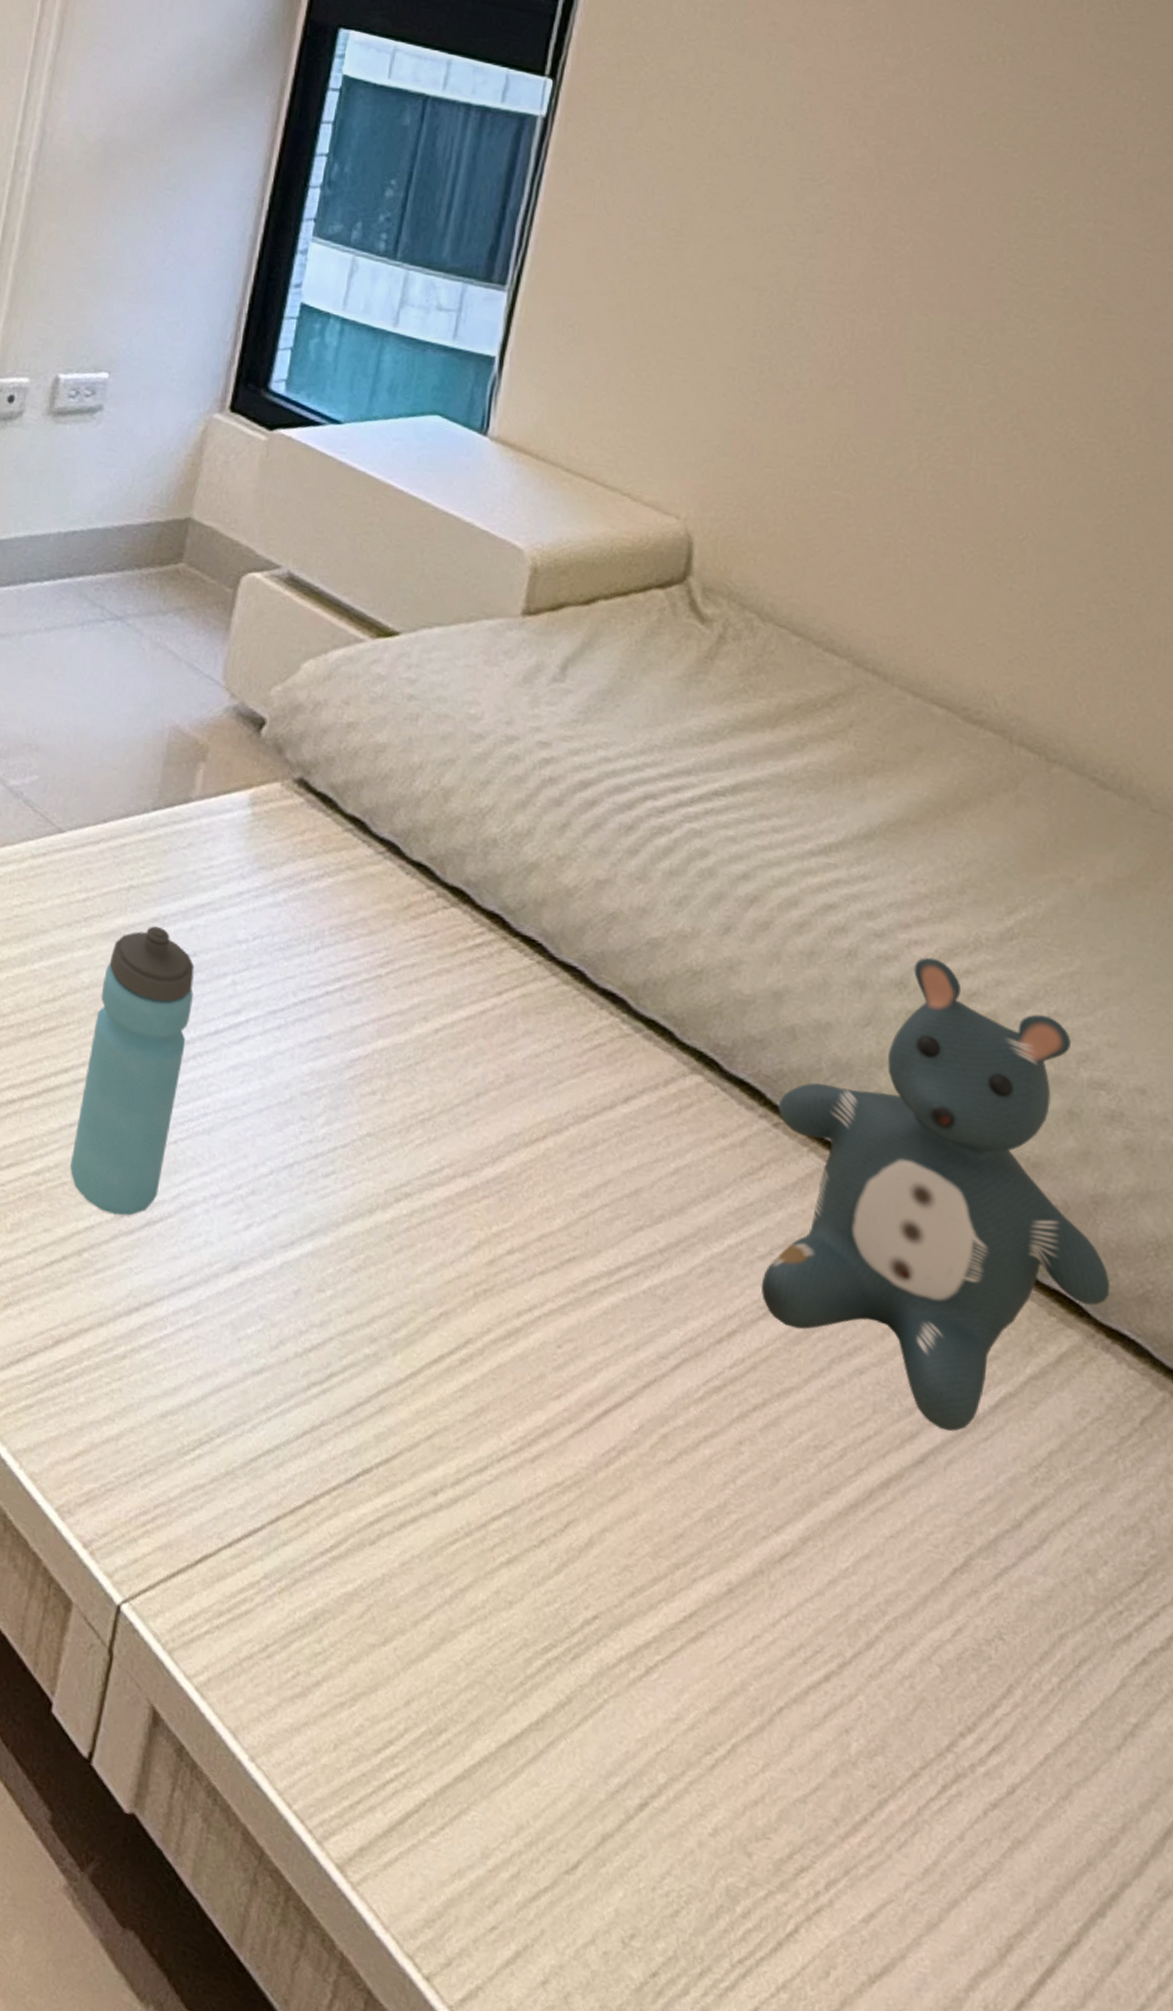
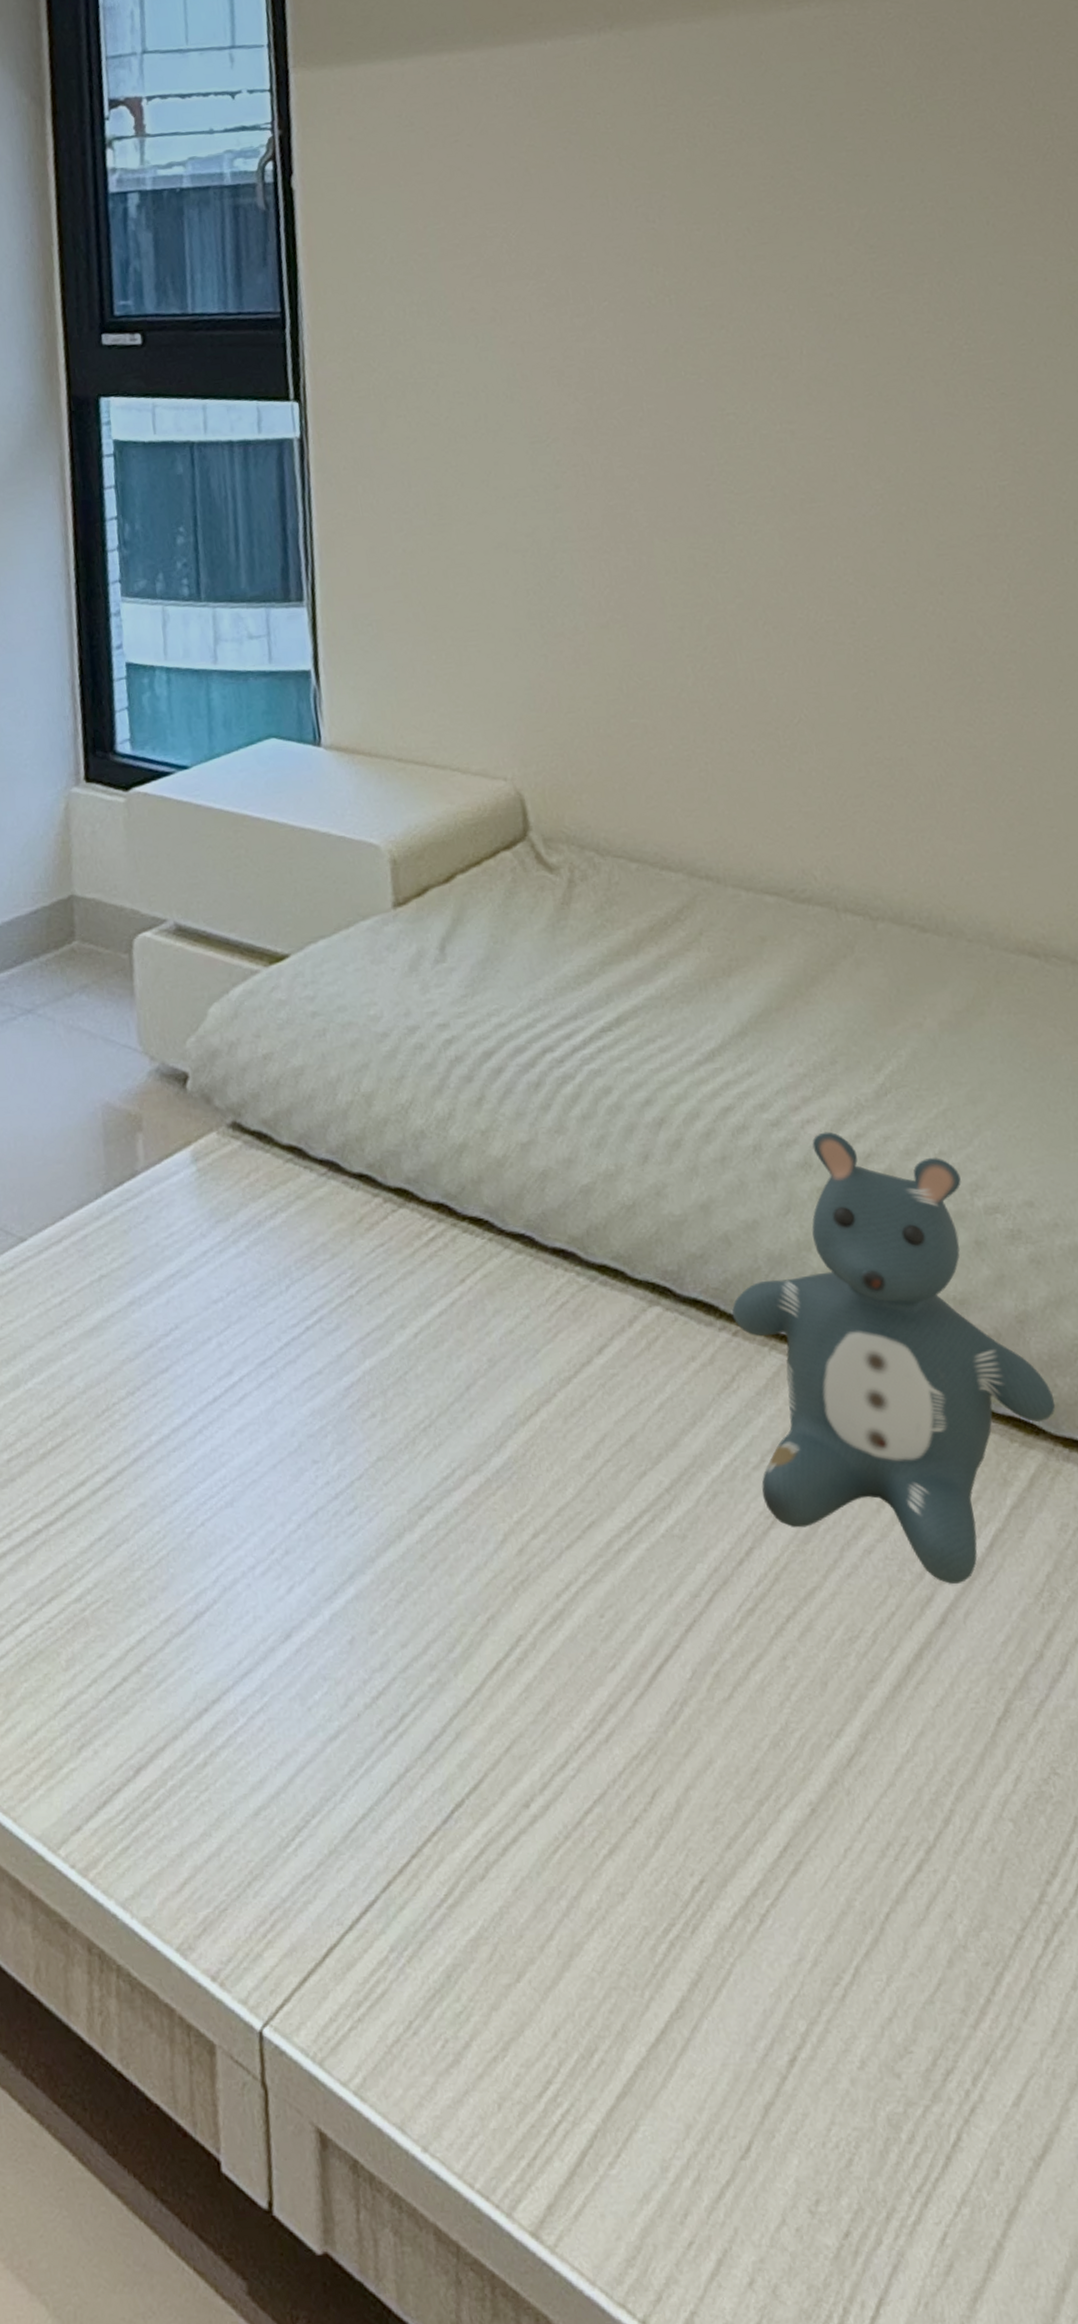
water bottle: present [69,926,195,1216] -> none [96,1309,199,1618]

